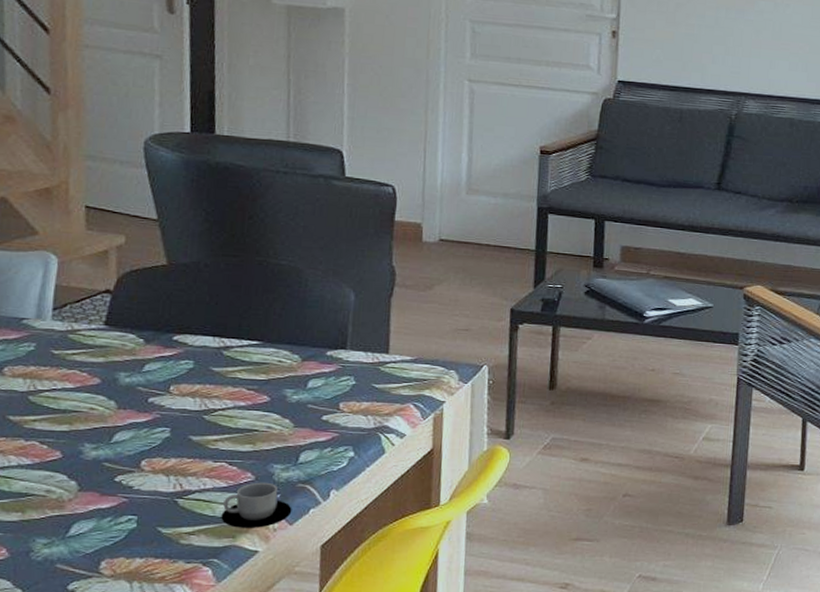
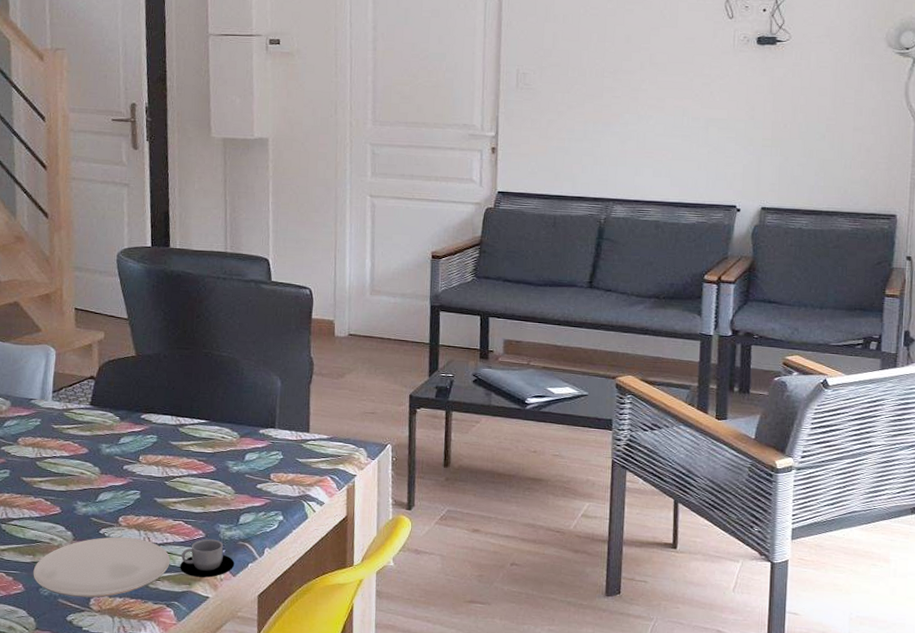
plate: none [21,485,209,561] -> present [33,537,171,598]

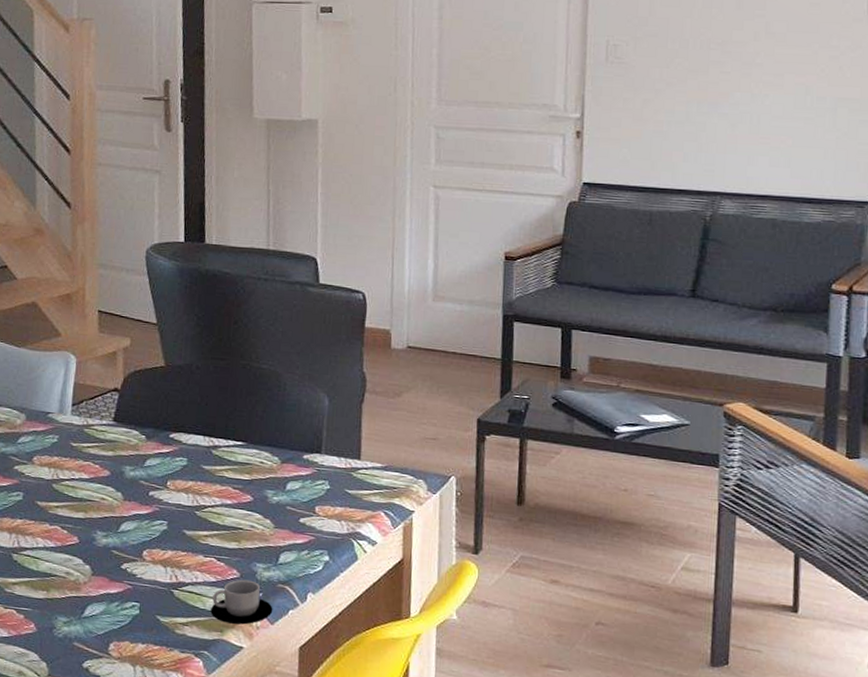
plate: present [33,537,171,598] -> none [46,573,200,643]

